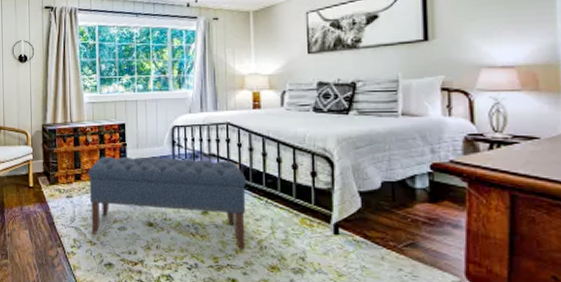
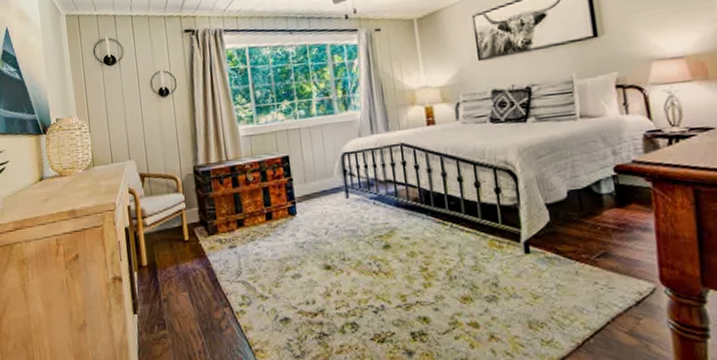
bench: present [88,157,247,249] -> none [251,186,434,287]

